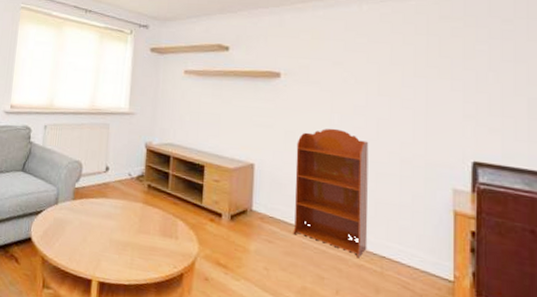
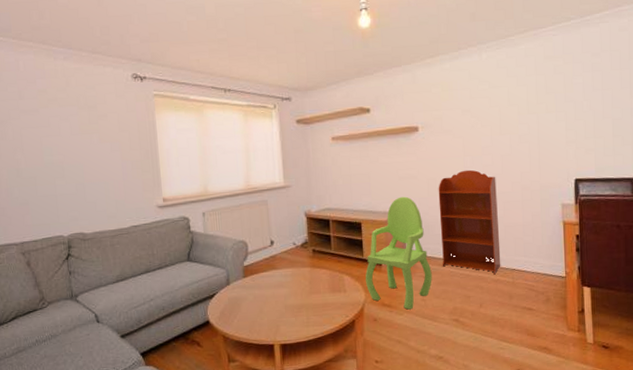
armchair: none [201,145,280,277] -> present [365,196,432,310]

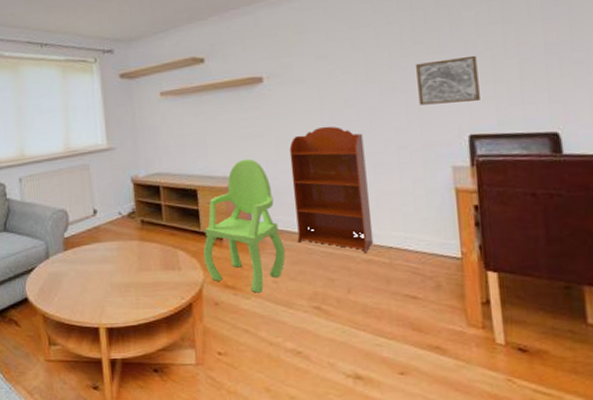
wall art: none [538,115,584,154] -> present [416,55,480,105]

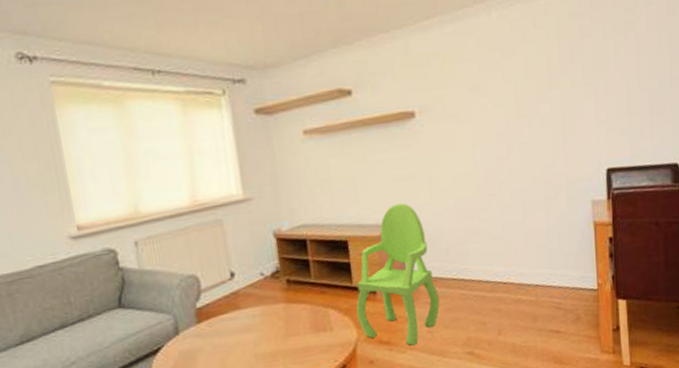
bookcase: present [289,126,374,254] -> none [442,164,522,294]
wall art: present [416,55,480,105] -> none [562,88,617,140]

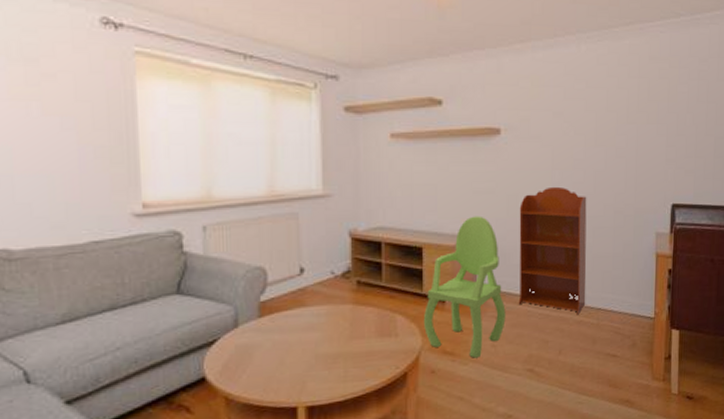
bookcase: none [442,164,522,294] -> present [518,186,587,315]

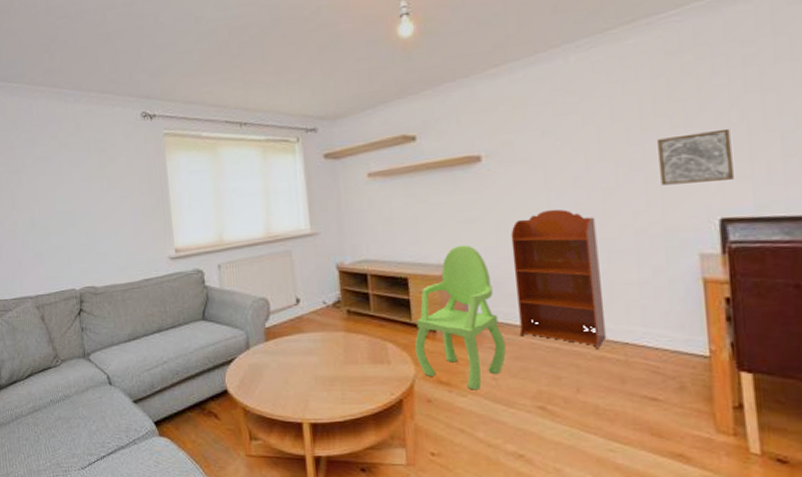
wall art: none [636,129,685,173] -> present [658,128,734,186]

